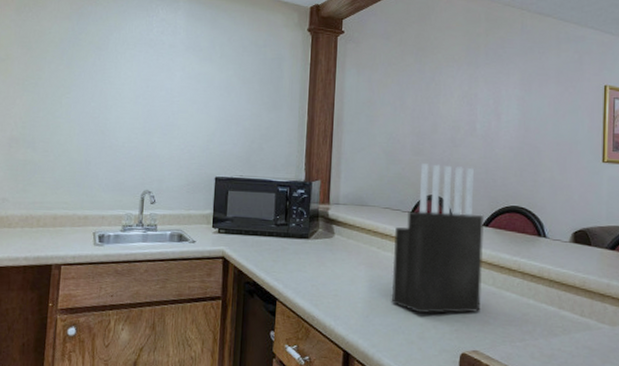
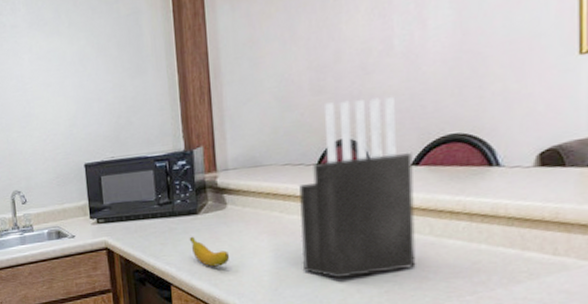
banana: none [298,258,332,289] -> present [189,236,230,267]

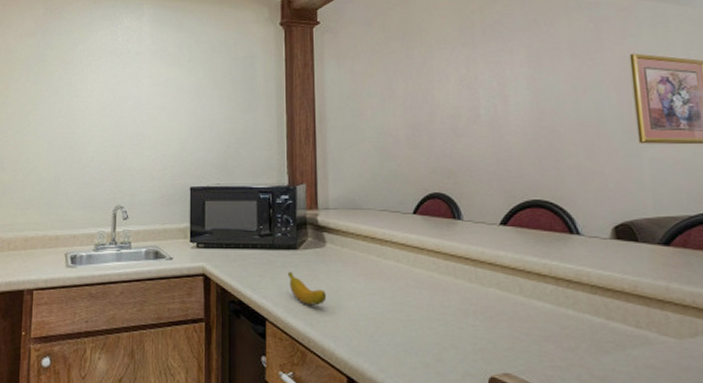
knife block: present [299,97,416,279] -> none [395,158,508,331]

